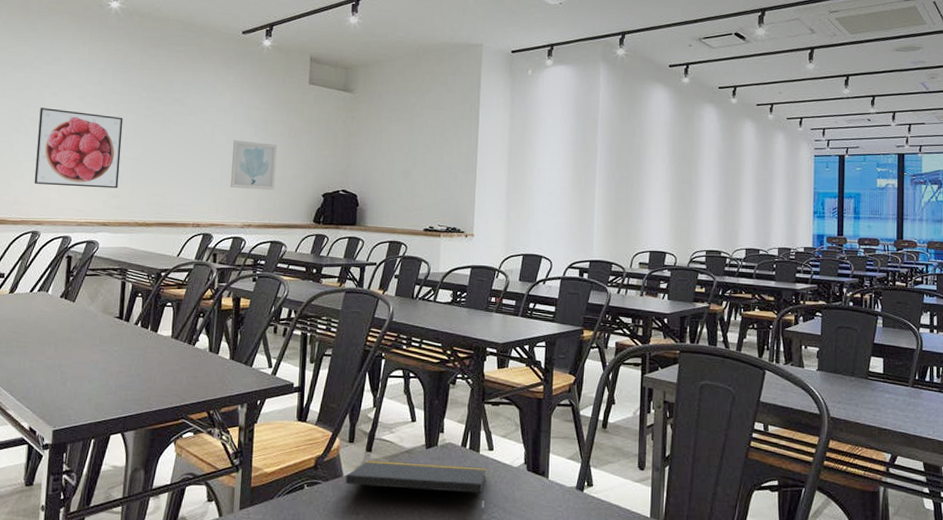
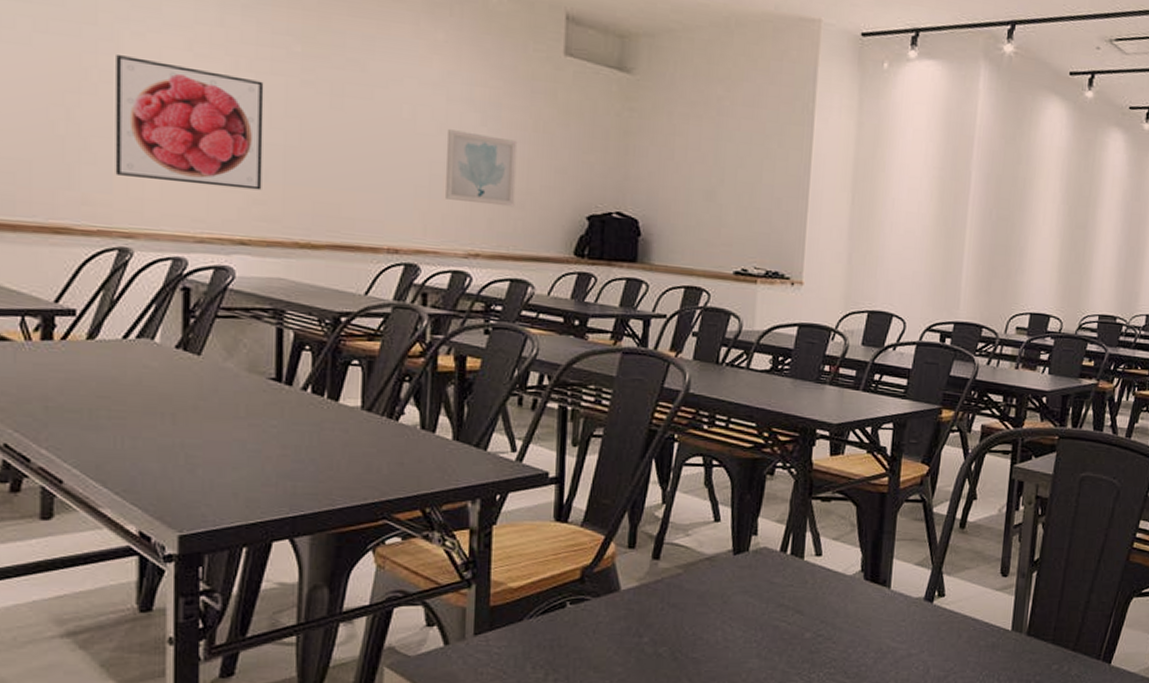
notepad: present [346,459,487,512] -> none [624,569,813,630]

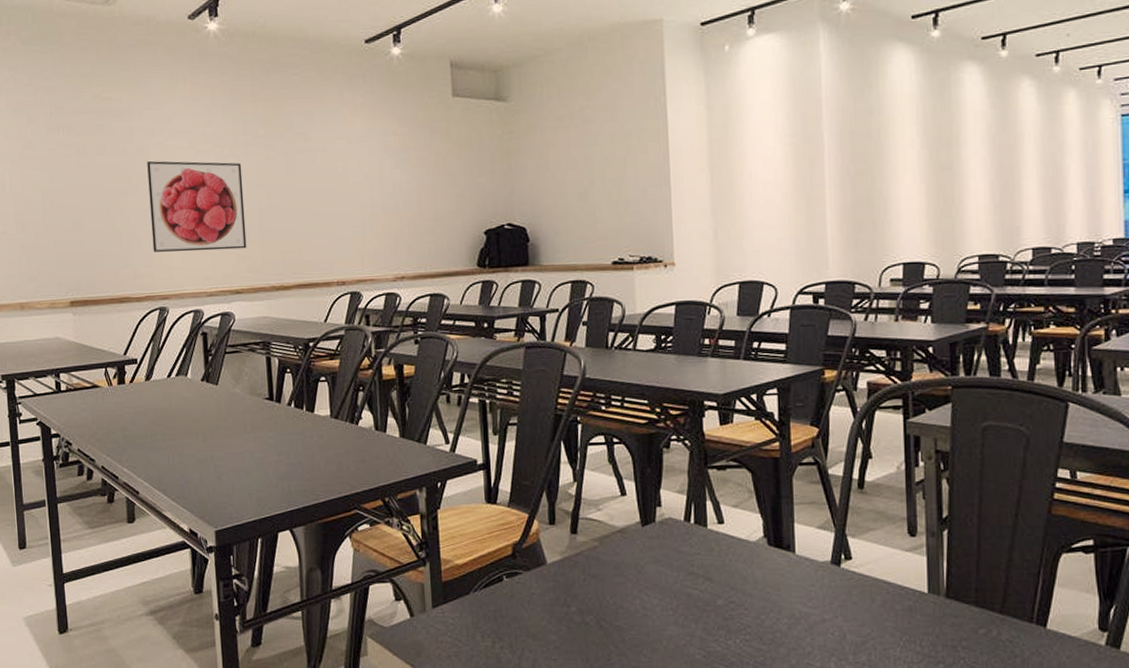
wall art: present [446,129,518,207] -> none [372,175,427,234]

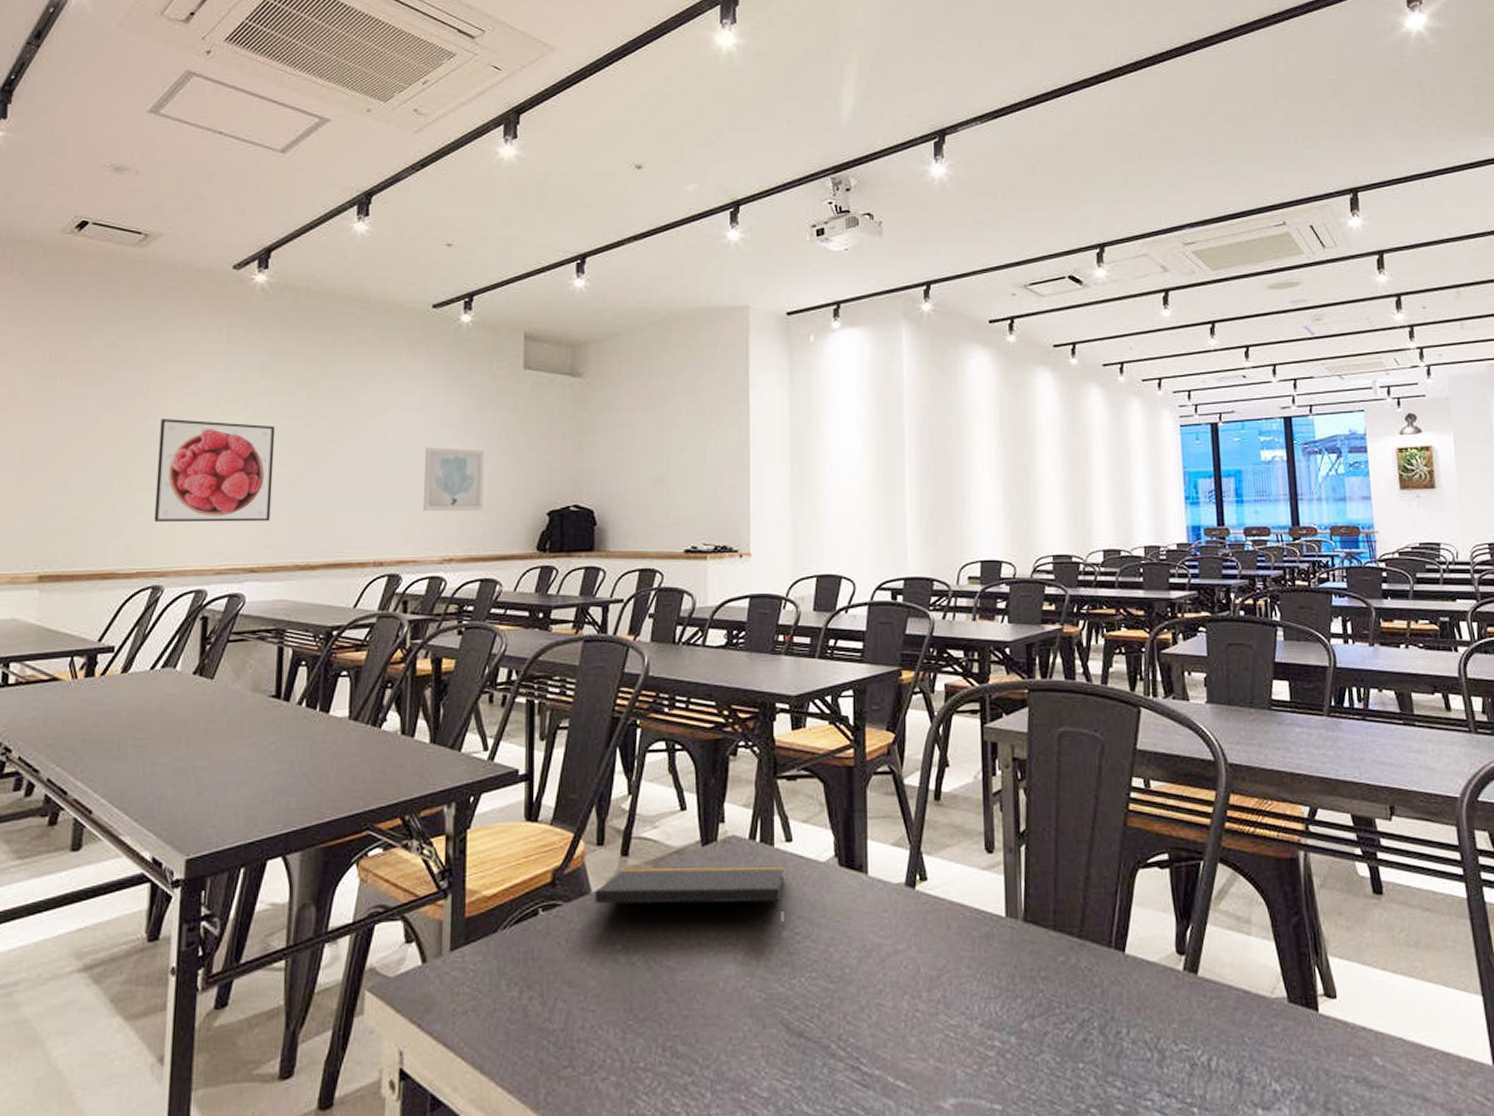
wall art: none [372,175,427,234] -> present [424,447,485,512]
notepad: none [550,543,719,597] -> present [595,865,785,928]

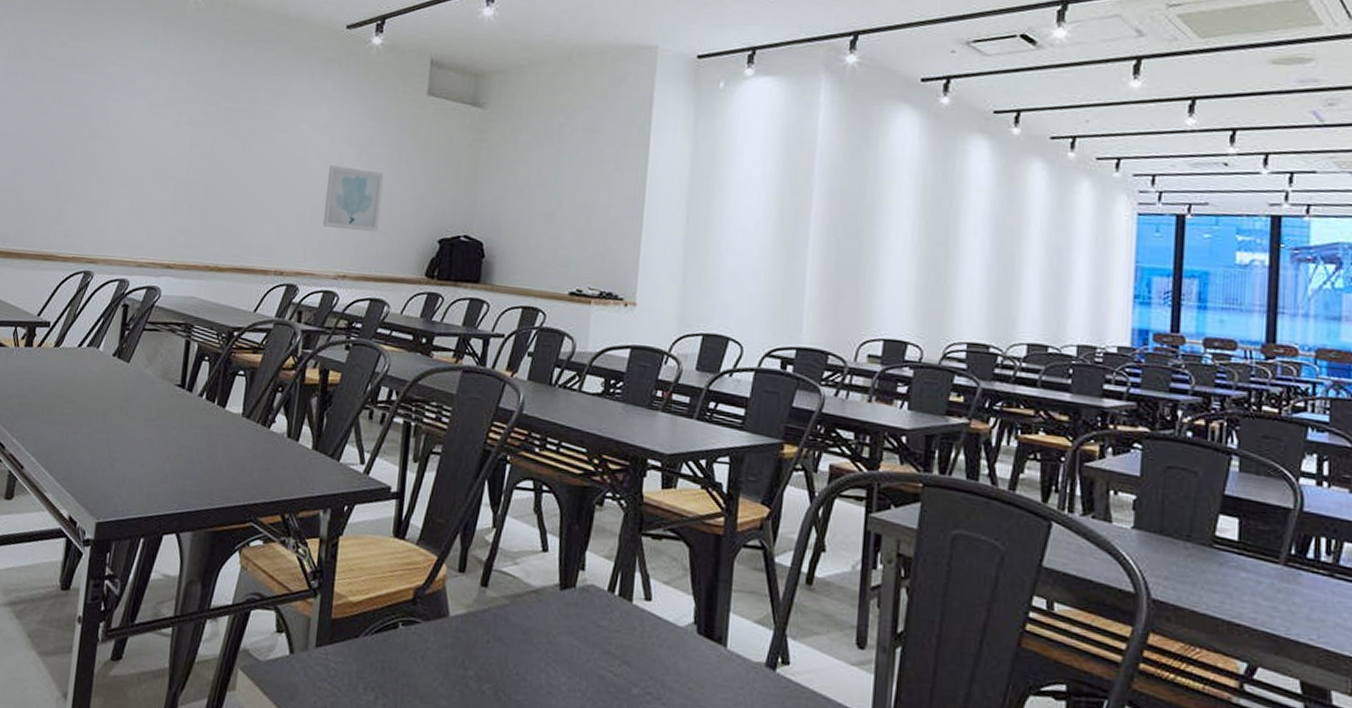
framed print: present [154,419,276,523] -> none [89,118,198,222]
notepad: present [595,865,785,928] -> none [452,597,642,685]

